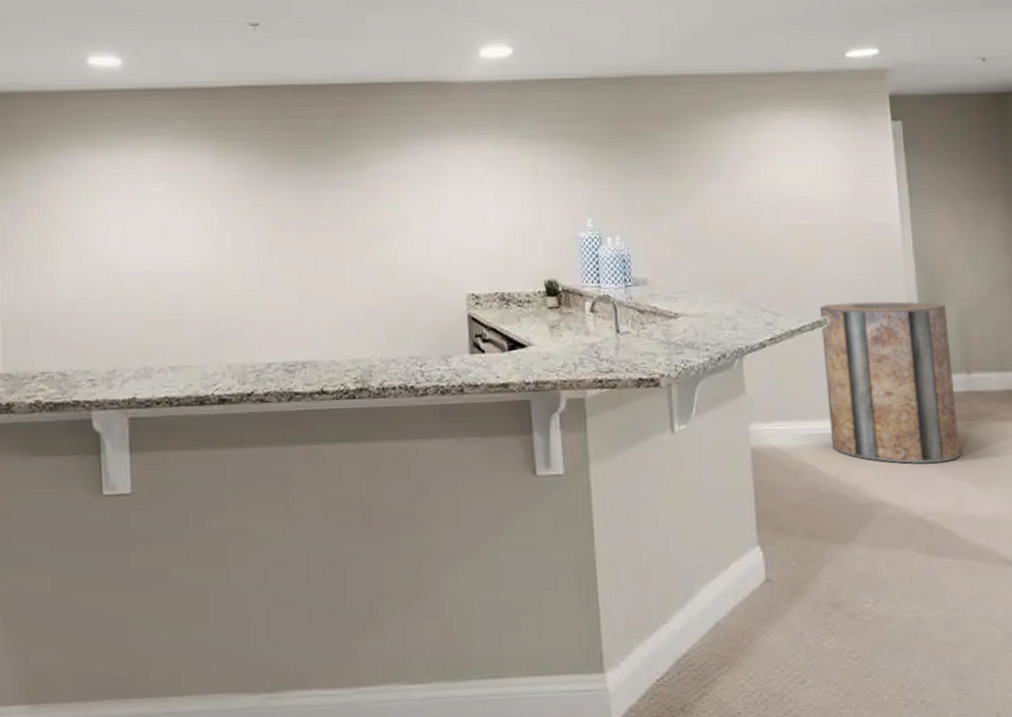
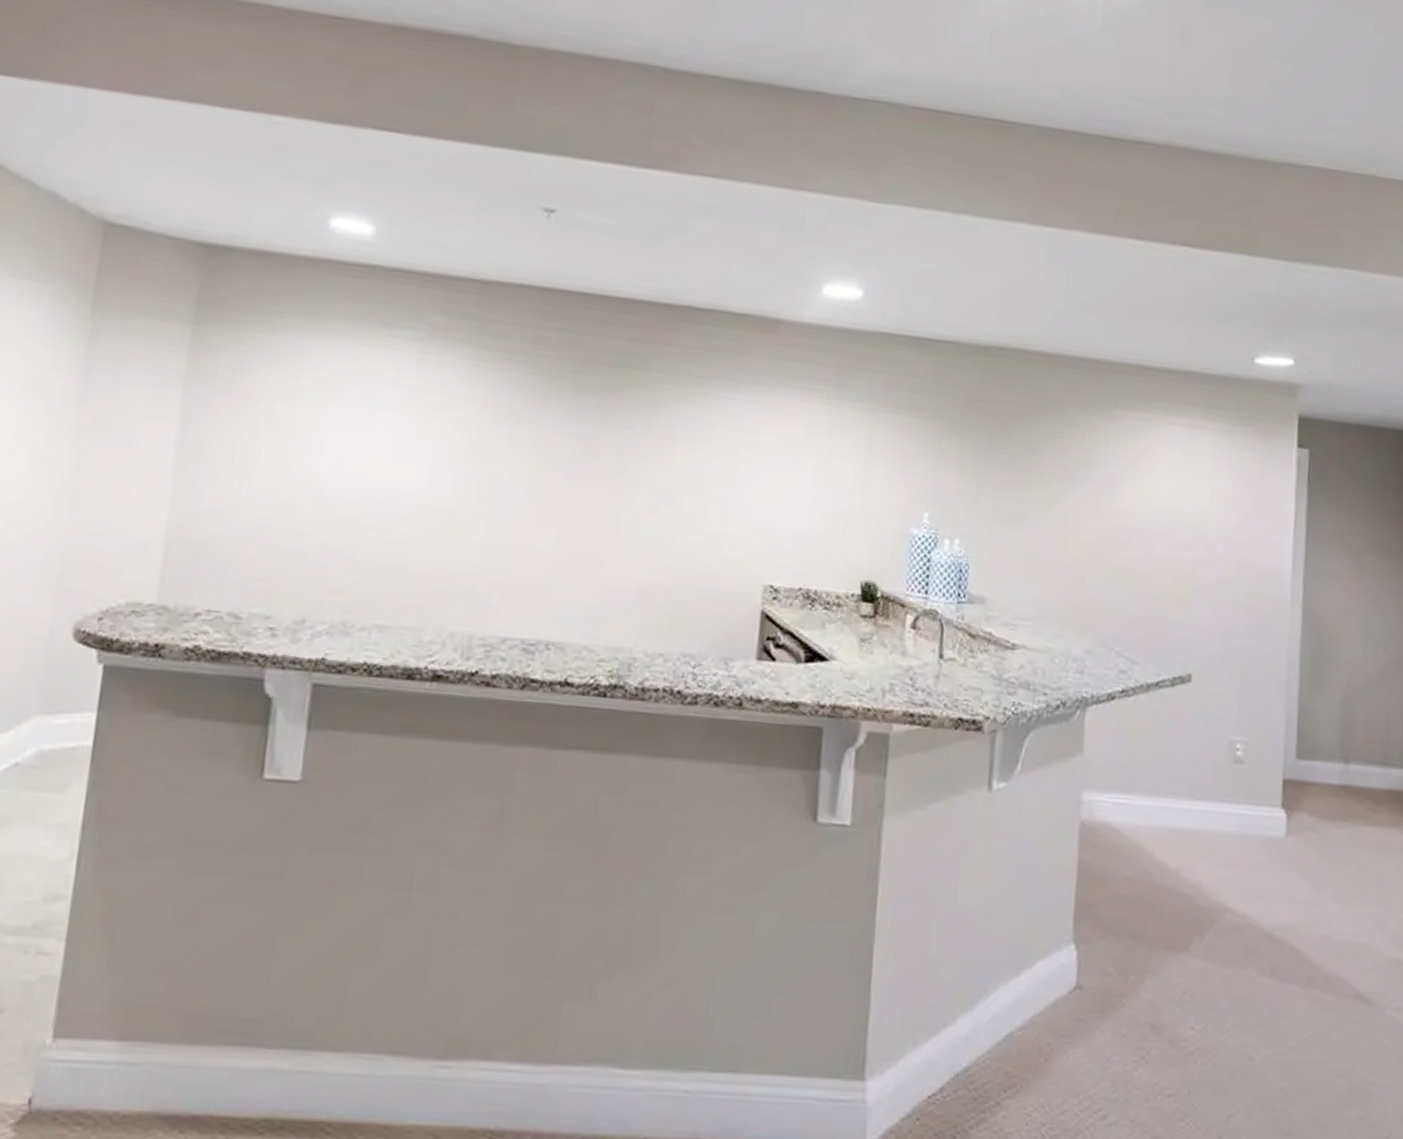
trash can: present [820,301,961,464] -> none [1176,658,1331,868]

